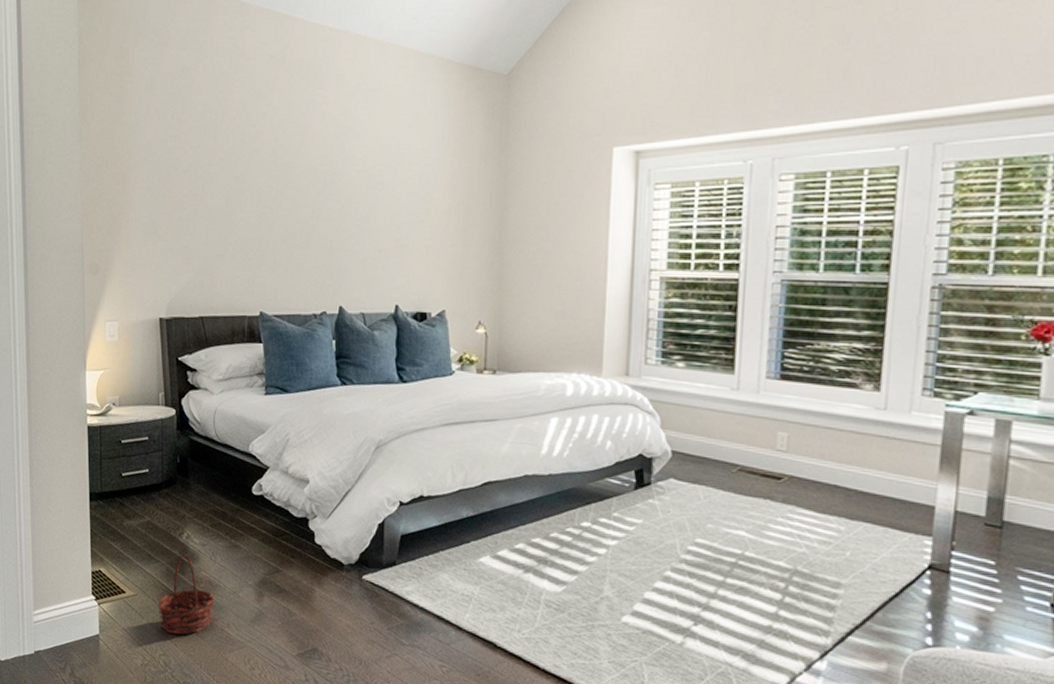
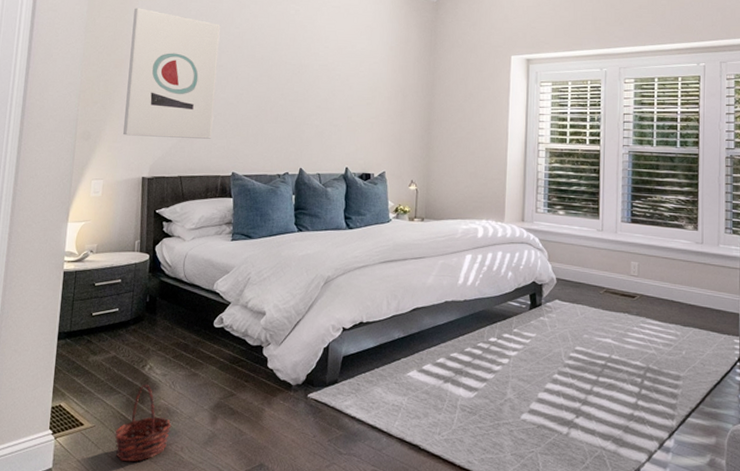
wall art: none [132,106,234,271] -> present [123,8,221,139]

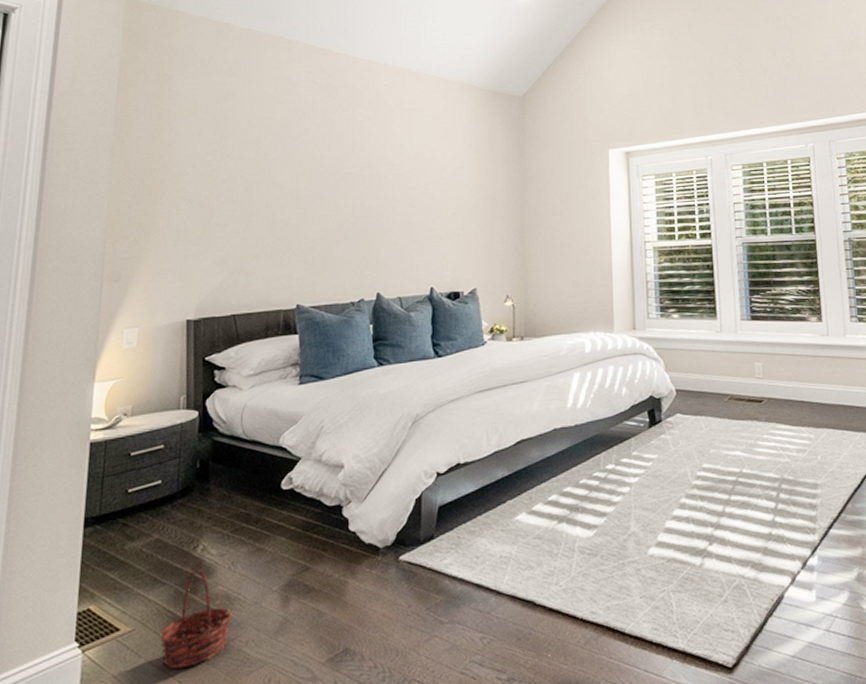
wall art: present [123,8,221,139] -> none [162,124,276,273]

